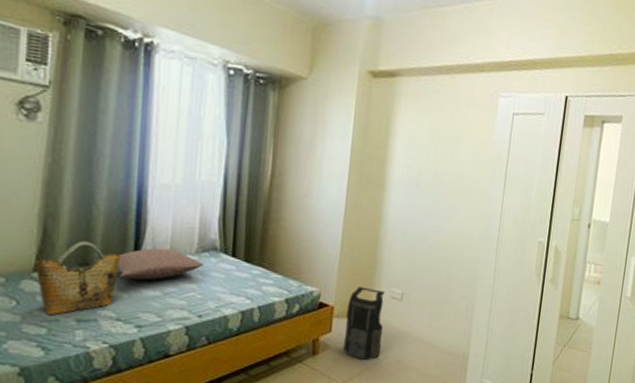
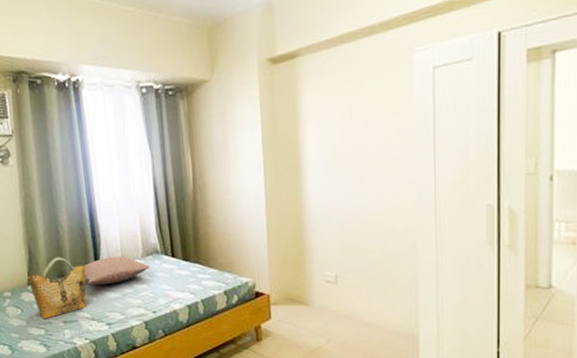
backpack: present [343,287,385,361] -> none [282,273,323,345]

